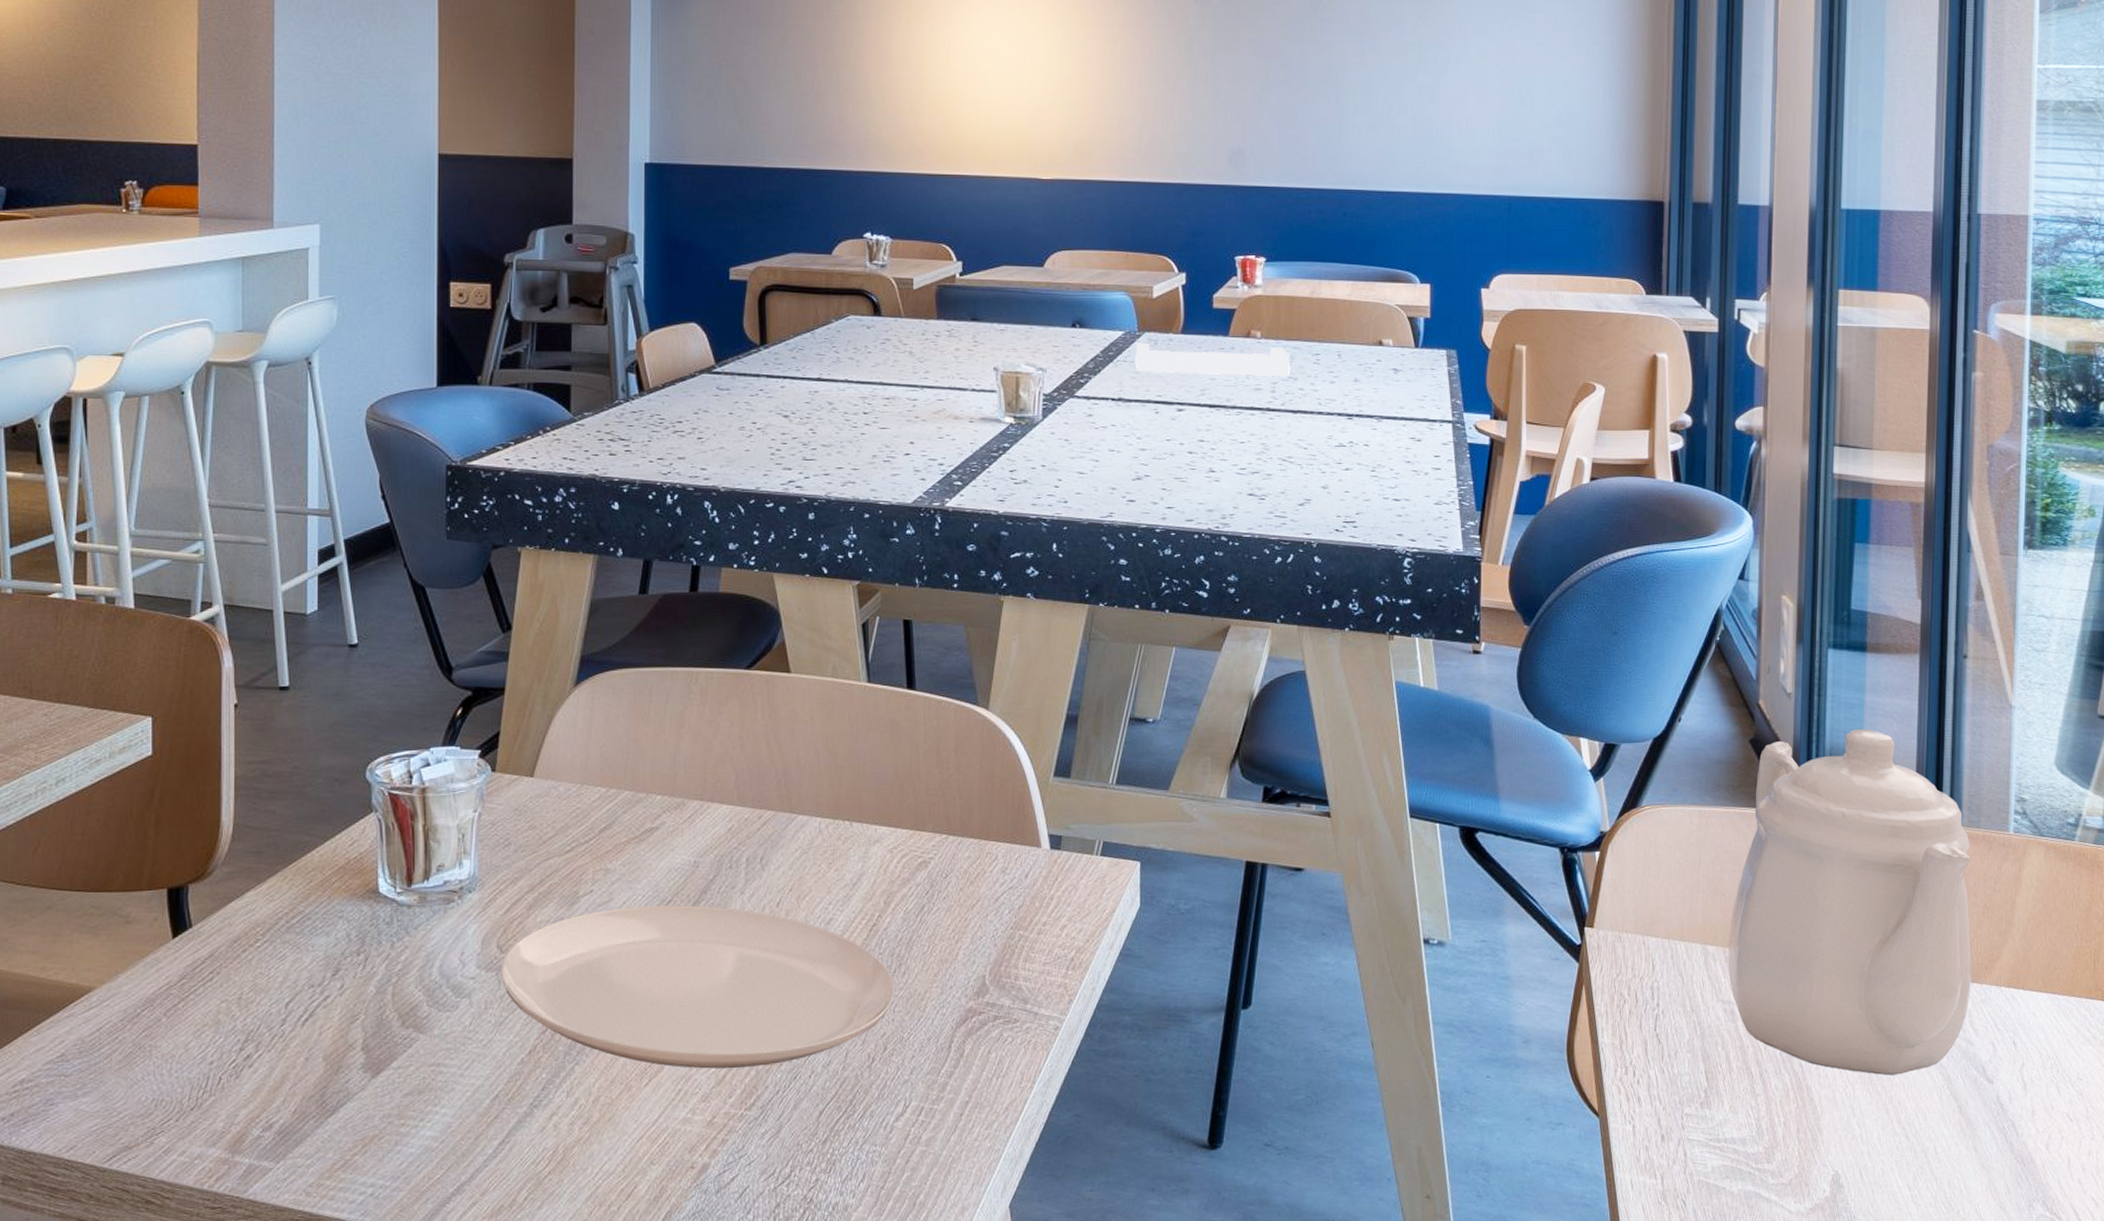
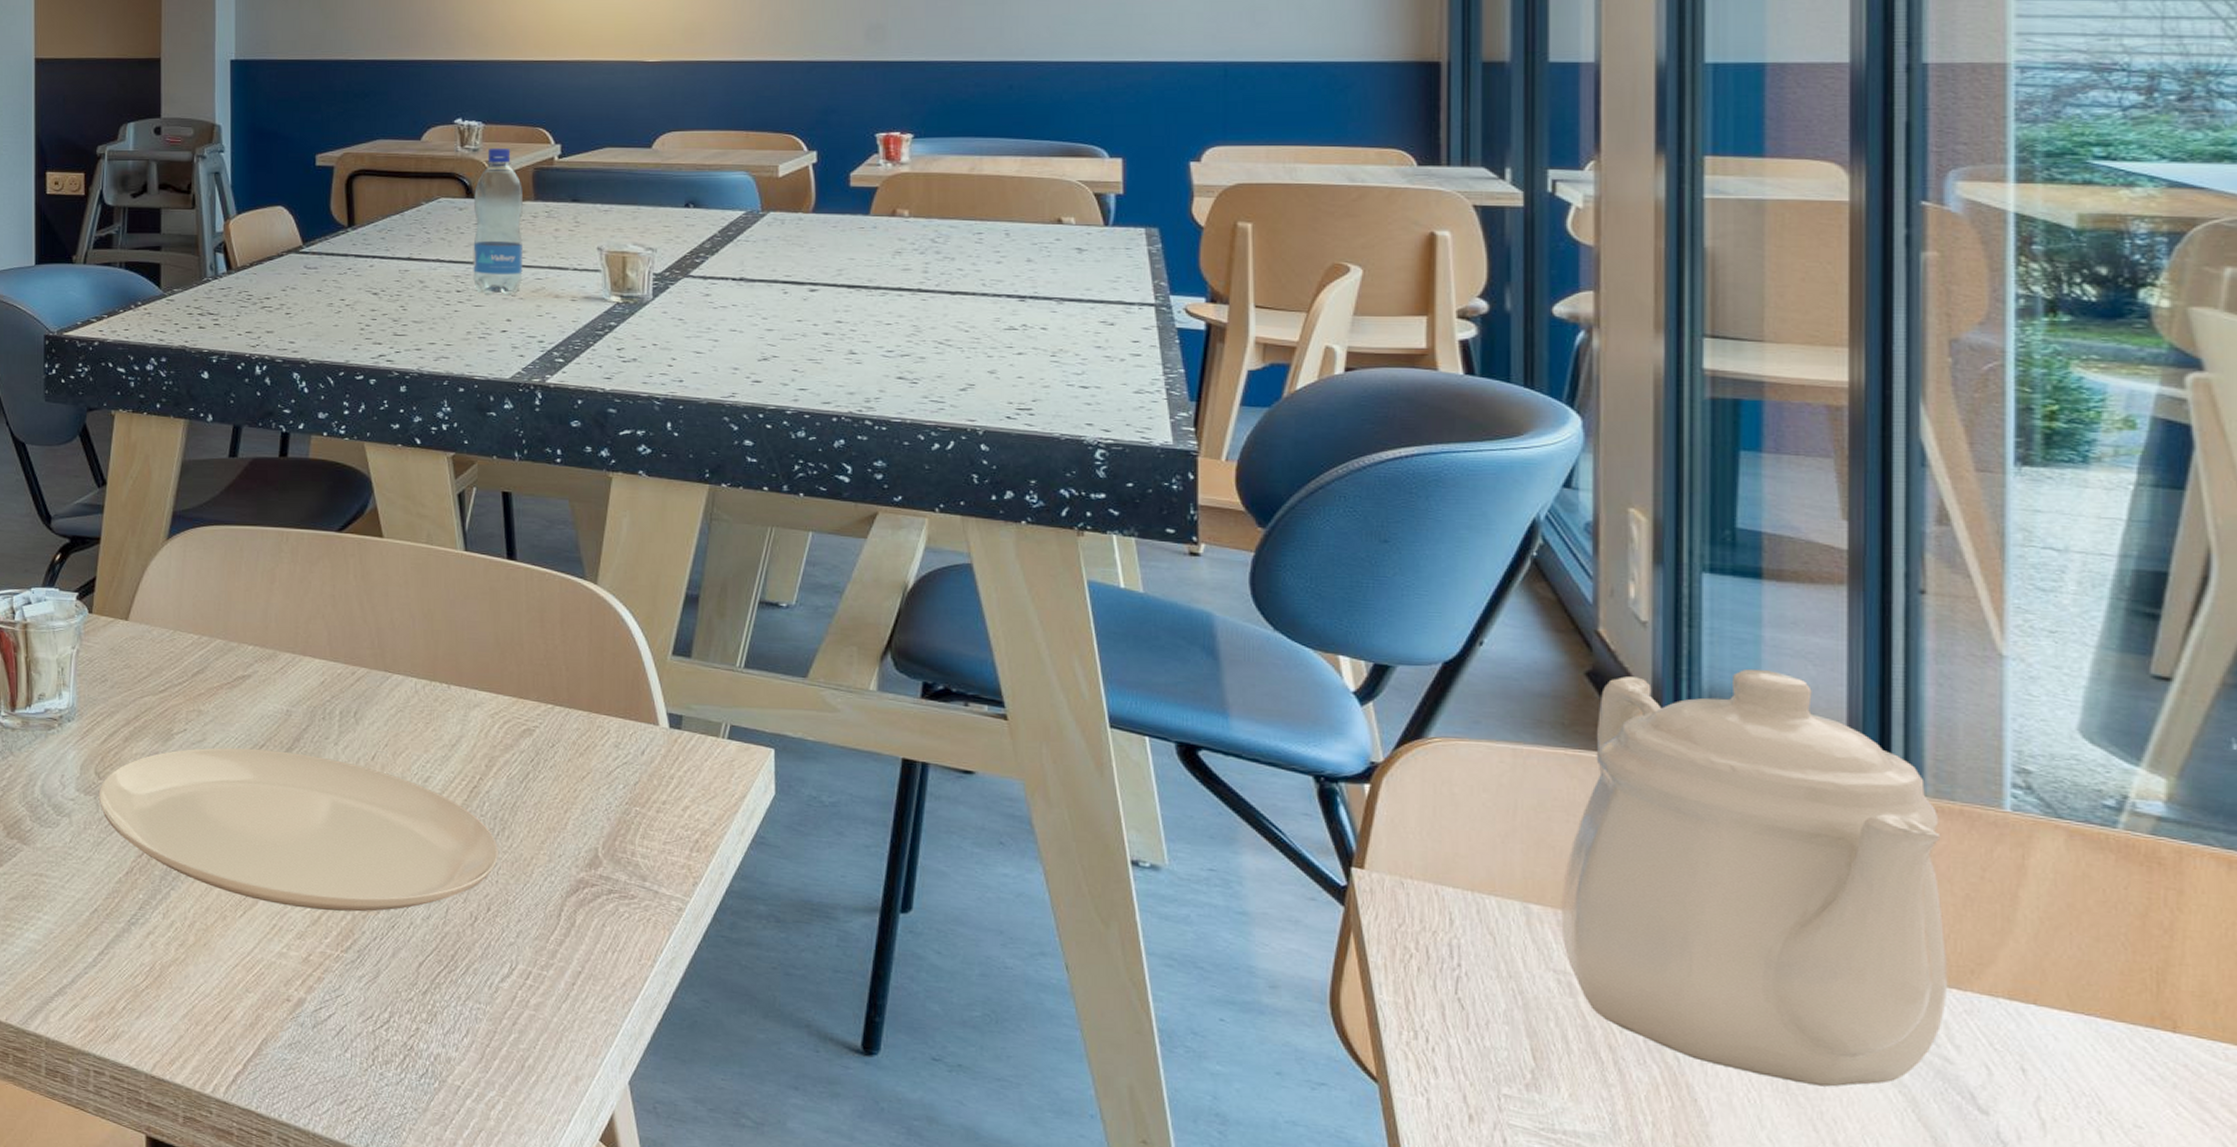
bottle: none [879,264,928,418] -> present [473,147,524,297]
tray: present [1135,342,1290,377] -> none [759,222,945,257]

